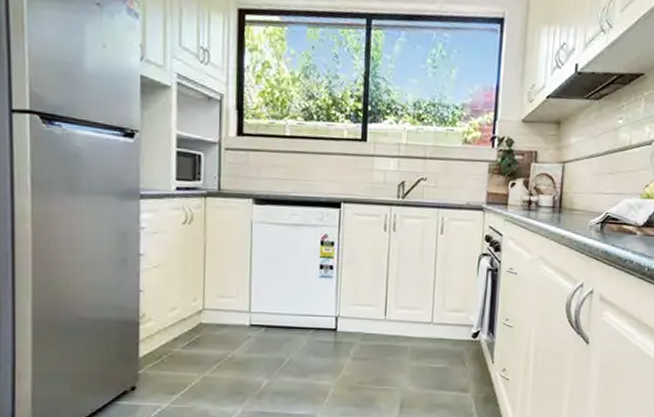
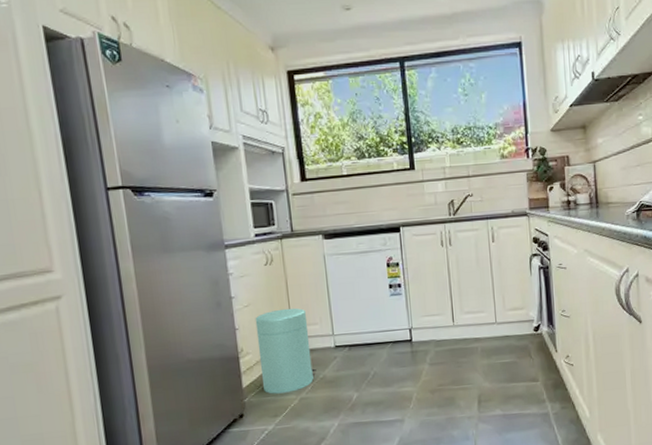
trash can: none [162,275,226,369] -> present [255,308,317,394]

